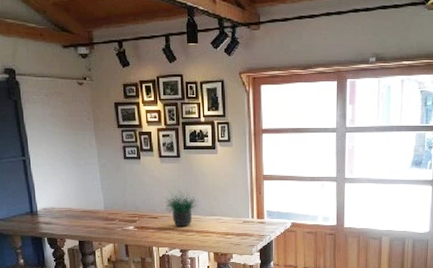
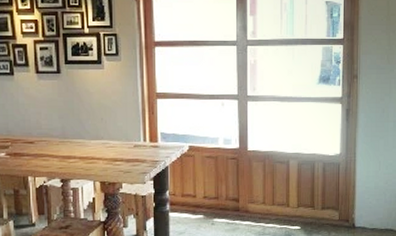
potted plant: present [164,186,198,227] -> none [42,106,81,153]

